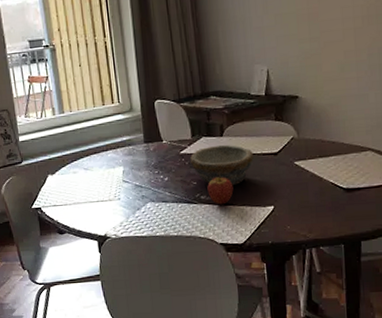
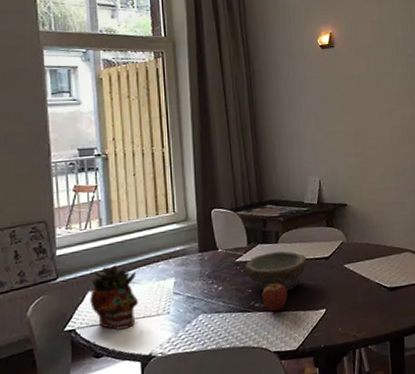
succulent planter: none [50,152,92,211] -> present [90,265,138,330]

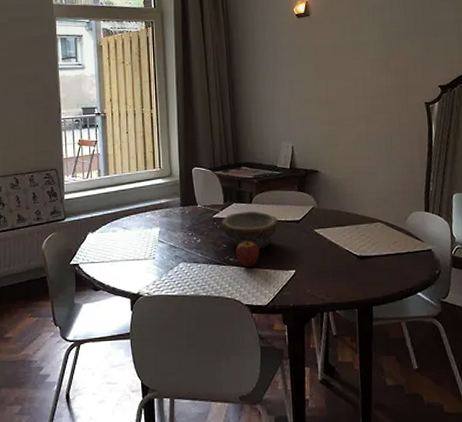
succulent planter: present [90,265,138,330] -> none [90,211,129,269]

